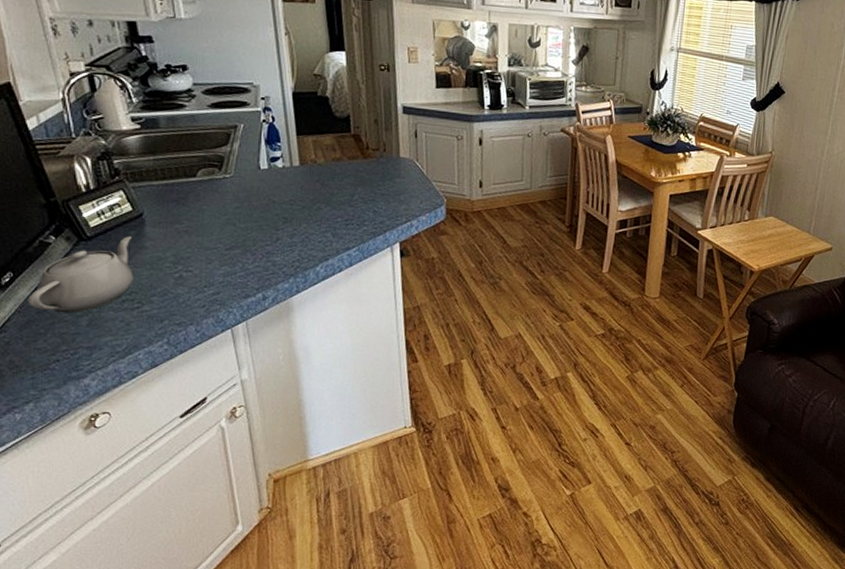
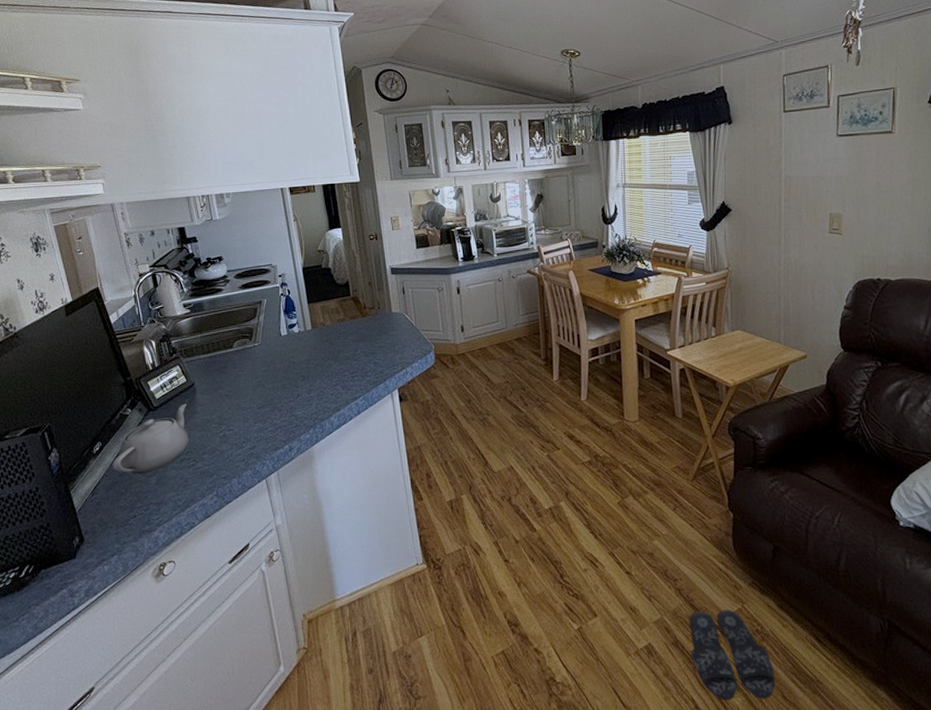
slippers: none [678,480,753,561] -> present [690,609,776,700]

